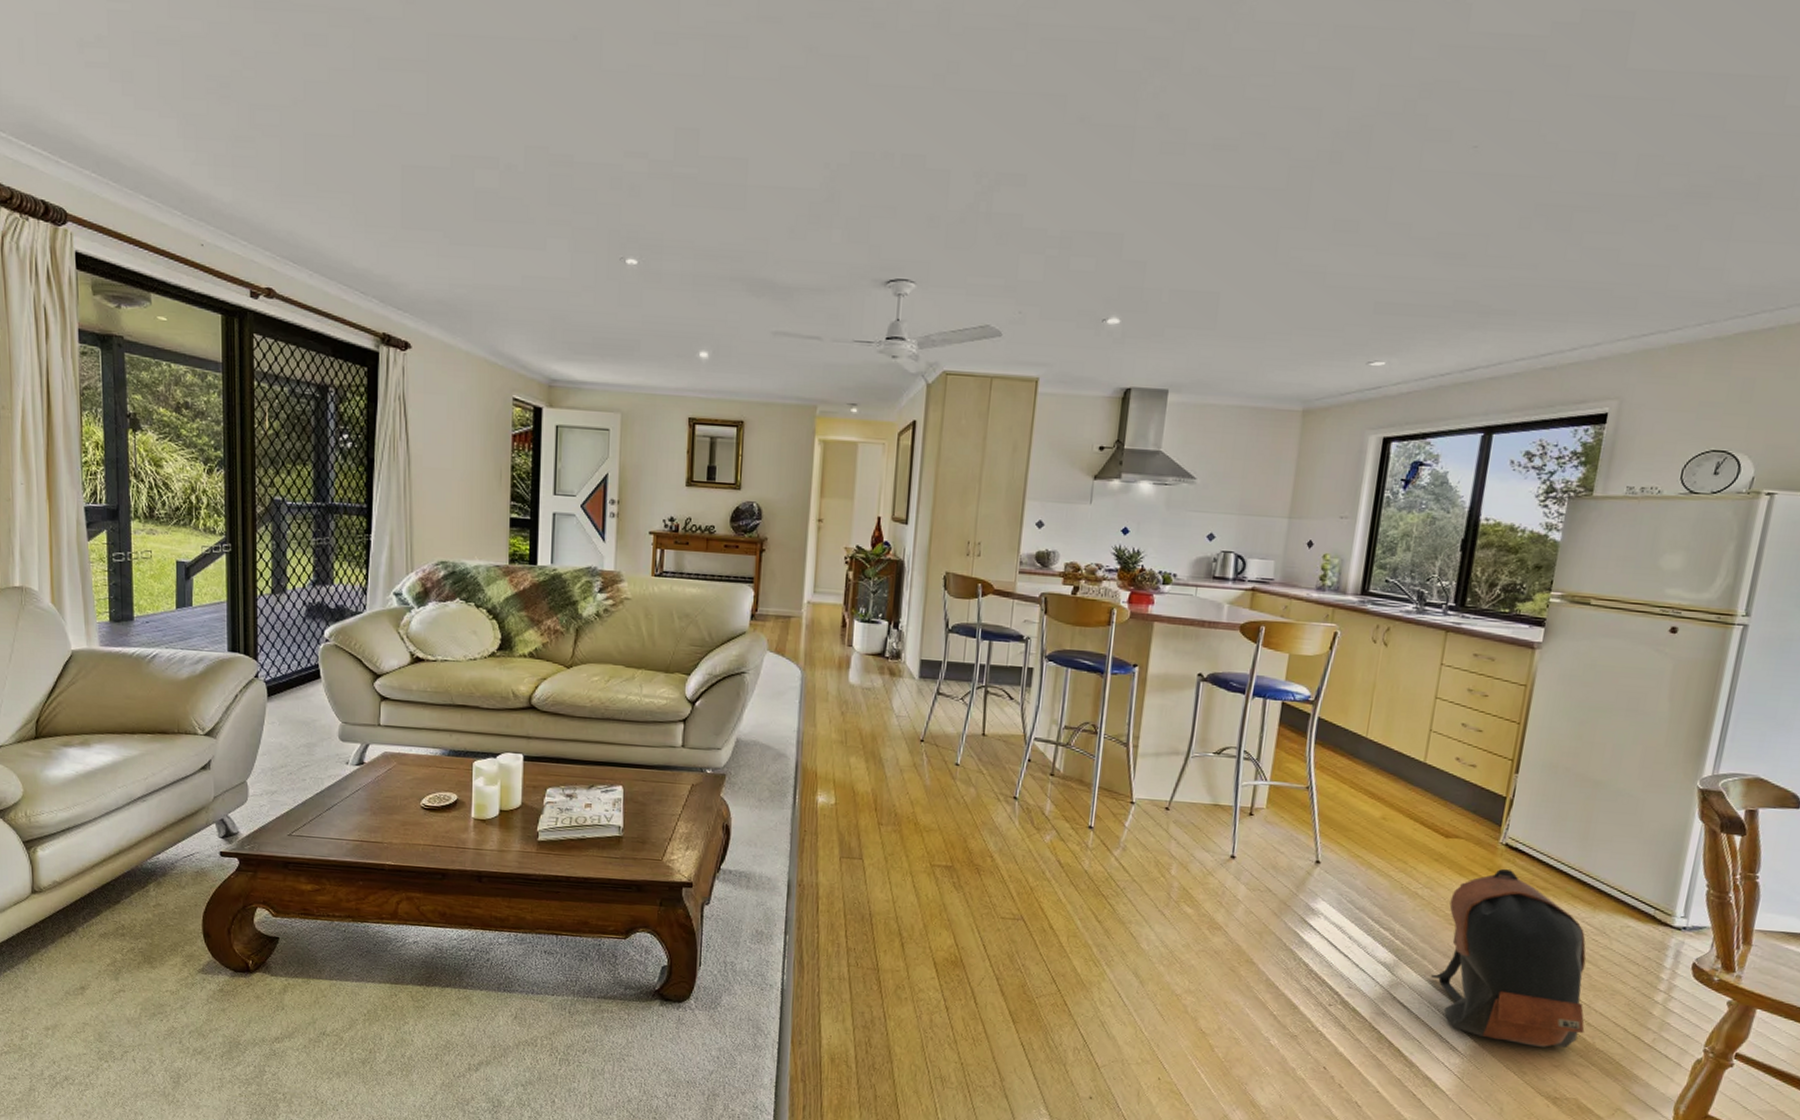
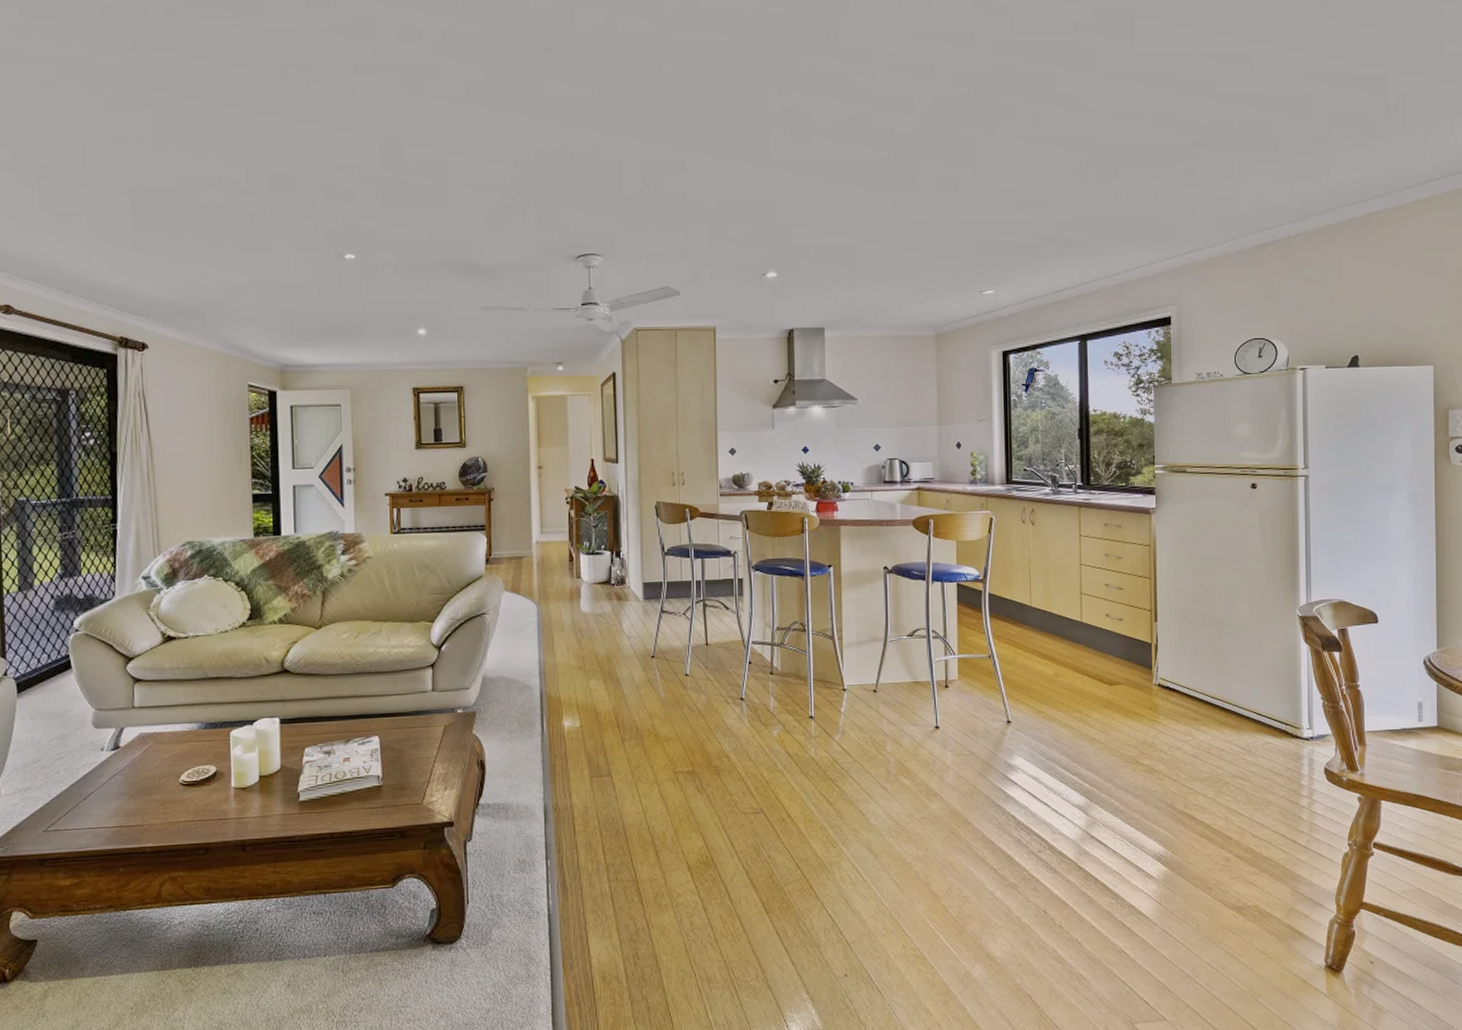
backpack: present [1431,869,1586,1048] -> none [1119,707,1251,863]

